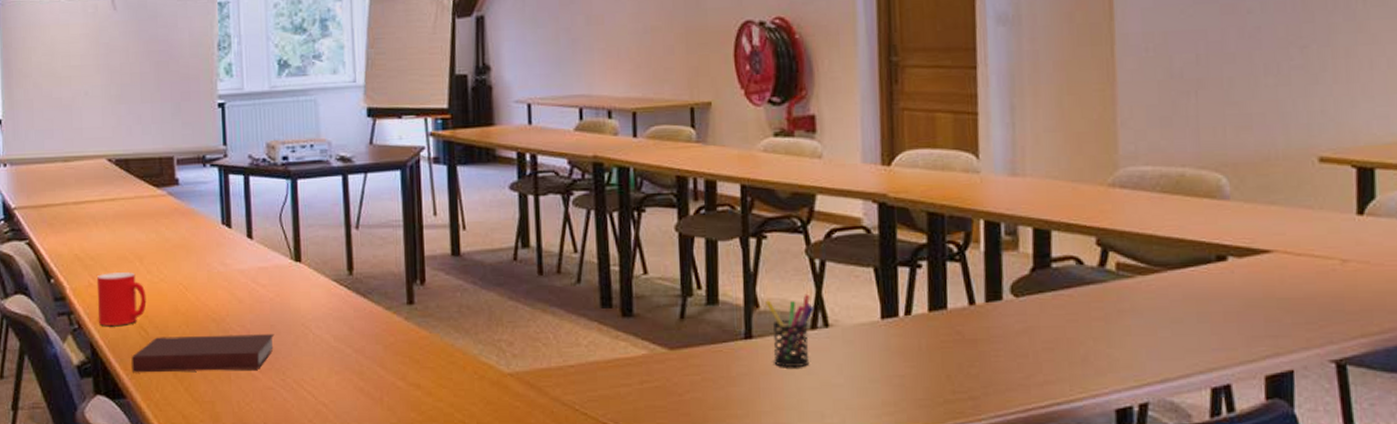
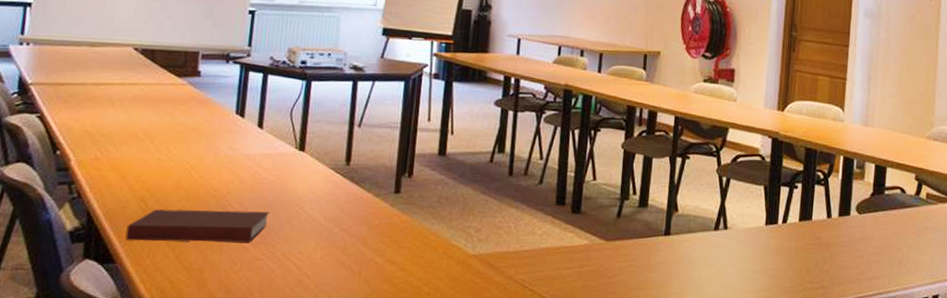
cup: present [96,272,147,326] -> none [100,149,152,197]
pen holder: present [765,294,815,367] -> none [683,203,719,259]

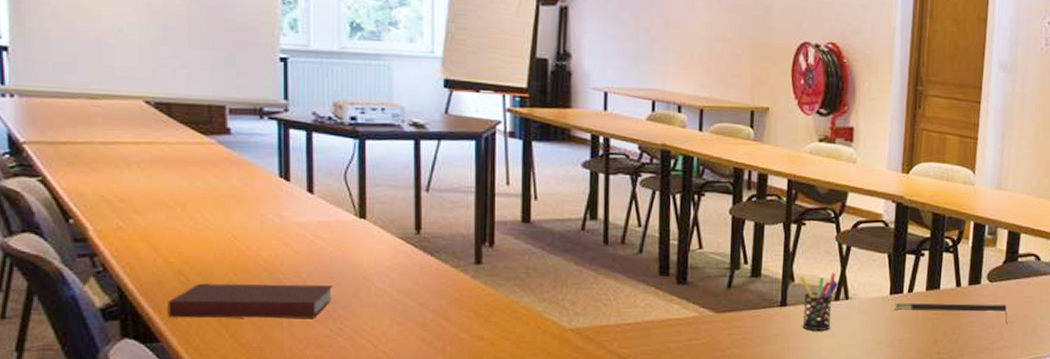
pen holder: none [683,203,719,259] -> present [799,272,839,330]
notepad: none [769,233,876,255] -> present [894,303,1008,324]

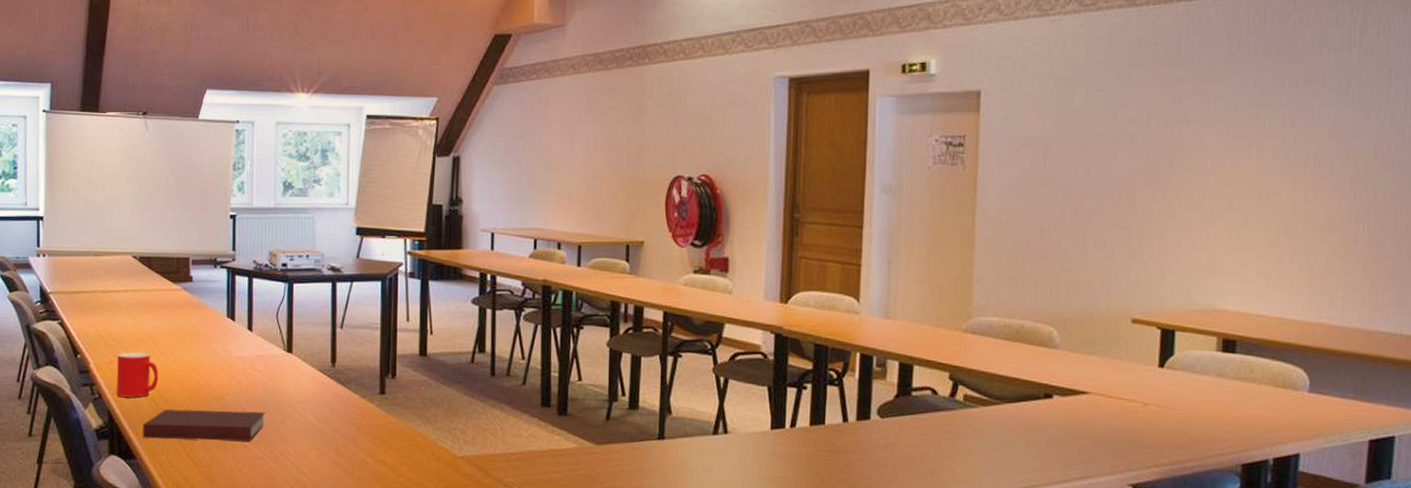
cup: none [127,217,188,270] -> present [116,352,159,398]
pen holder: present [799,272,839,330] -> none [677,405,717,465]
notepad: present [894,303,1008,324] -> none [776,438,903,464]

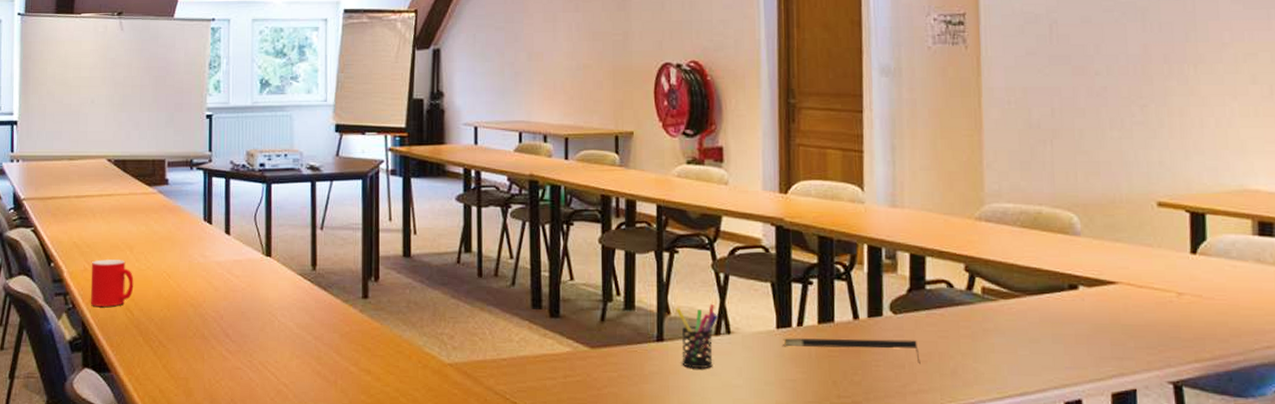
notebook: present [142,409,266,441] -> none [117,318,245,351]
pen holder: none [677,405,717,465] -> present [675,303,719,368]
notepad: none [776,438,903,464] -> present [783,338,921,363]

